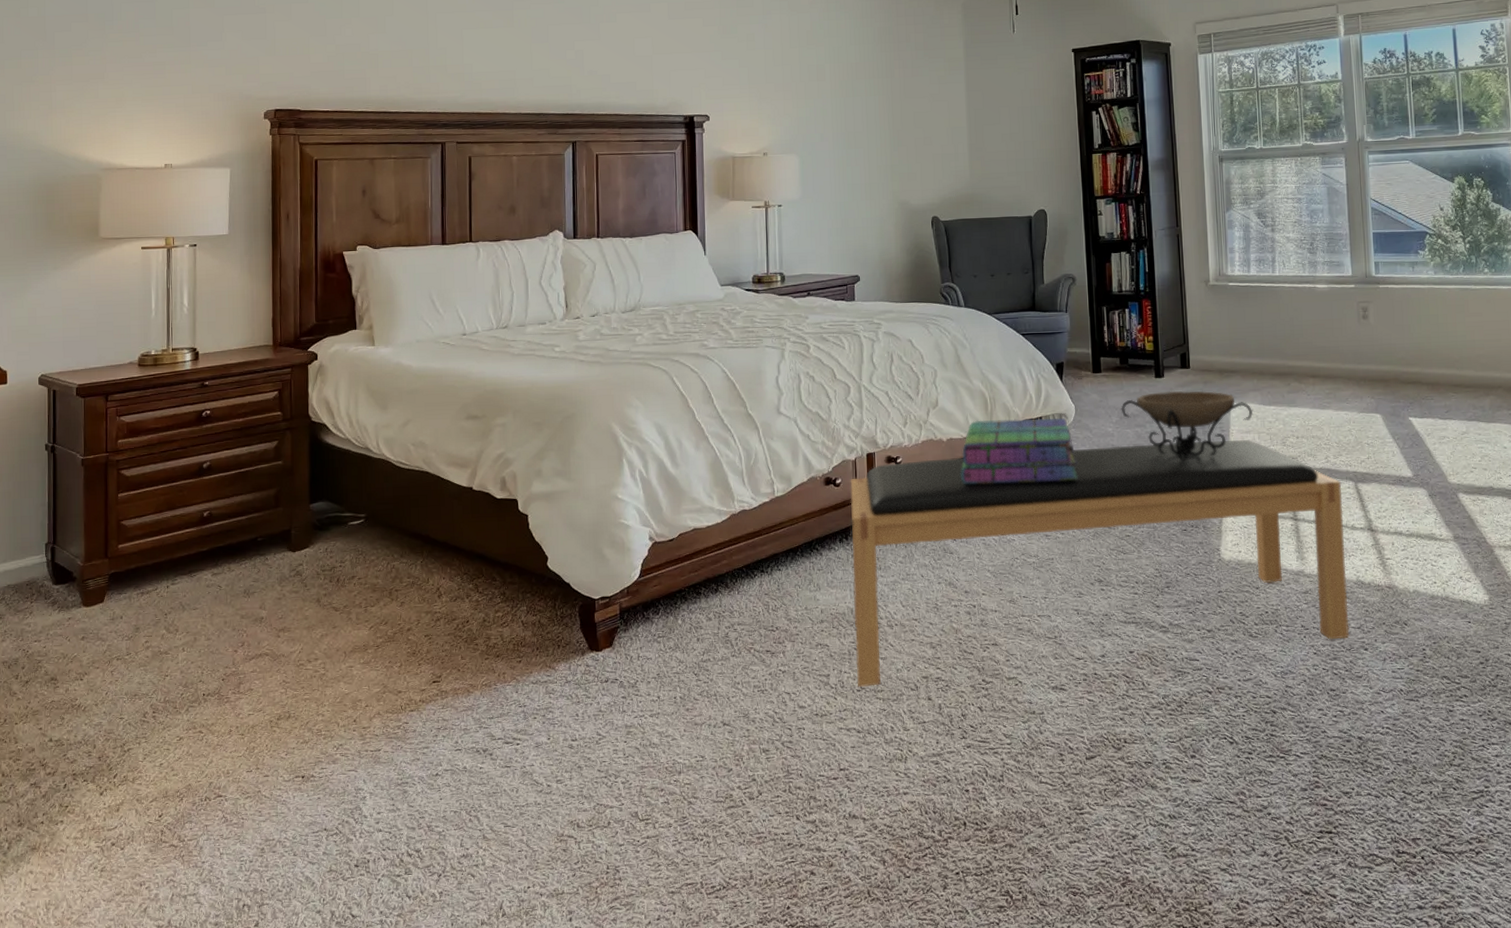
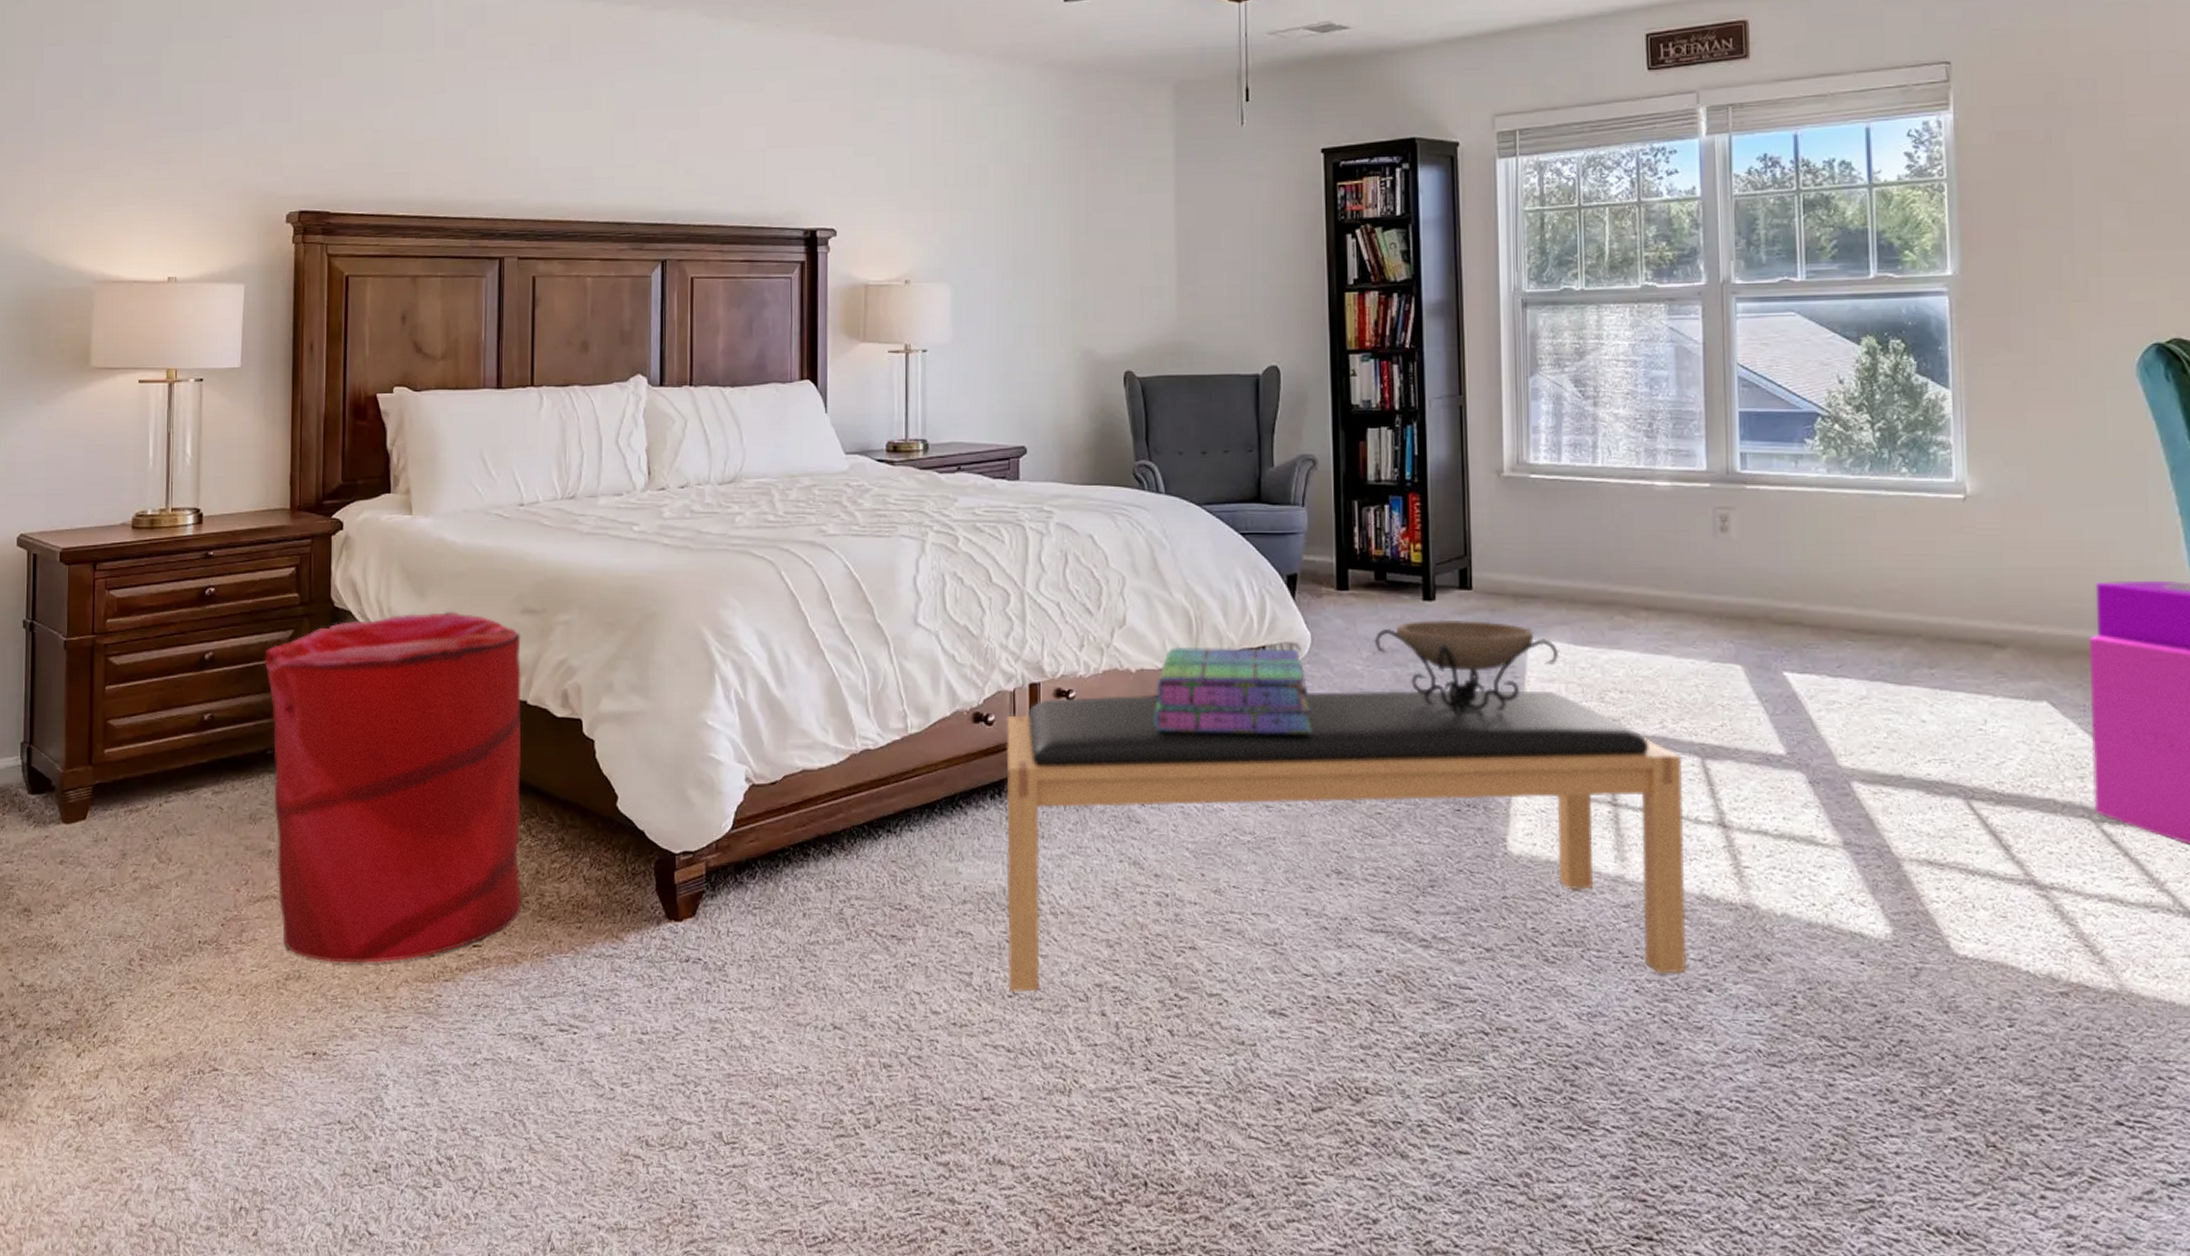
laundry hamper: none [253,421,473,703] -> present [264,612,522,964]

